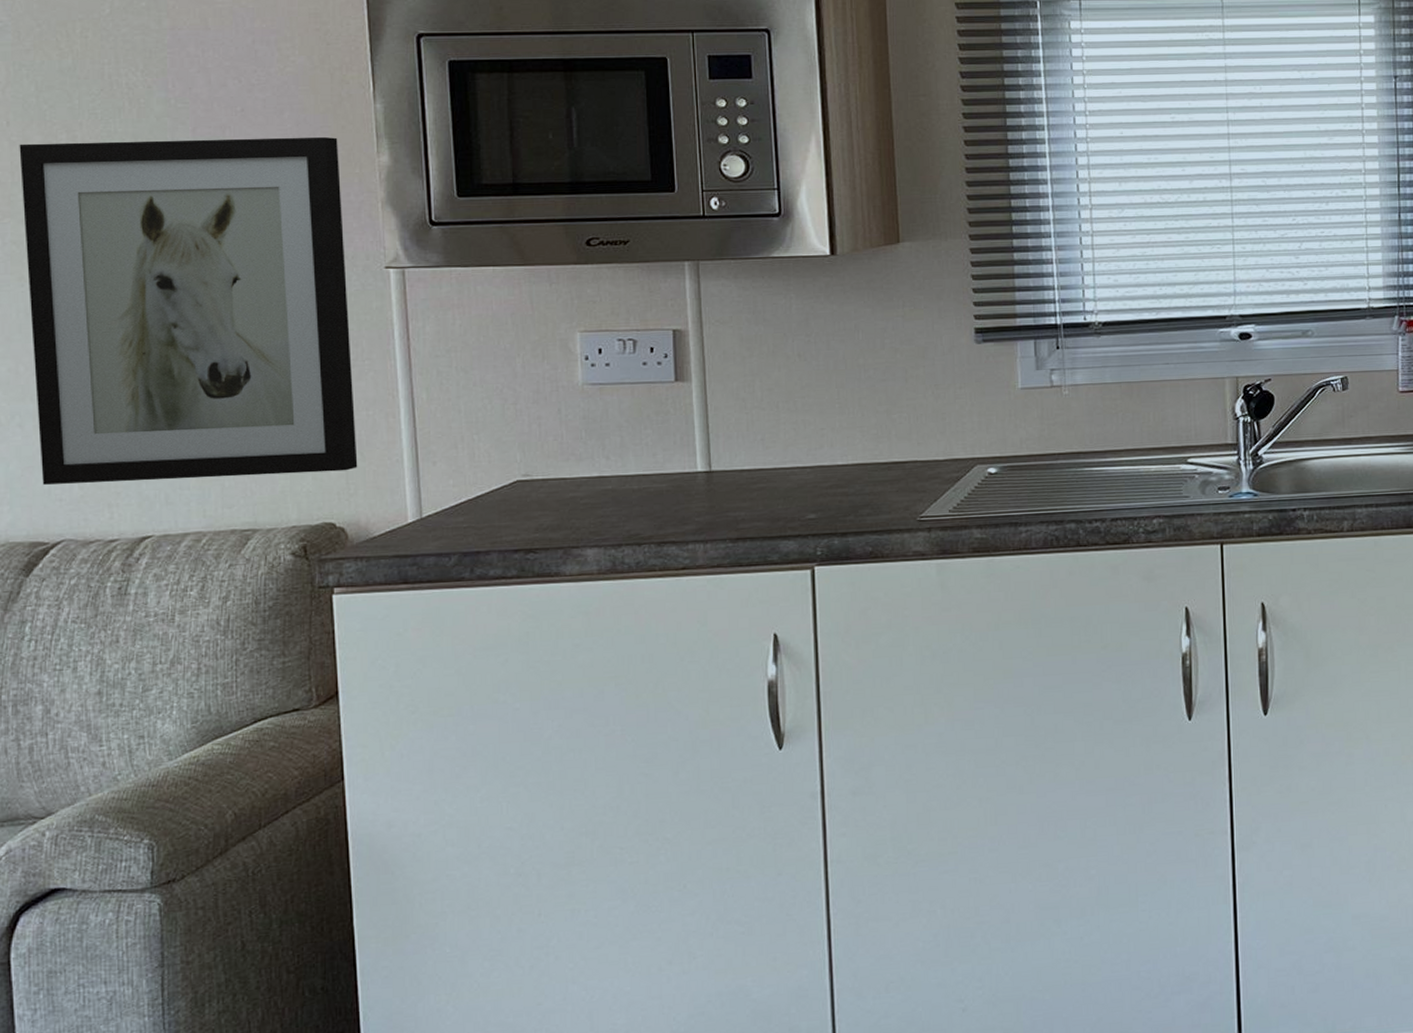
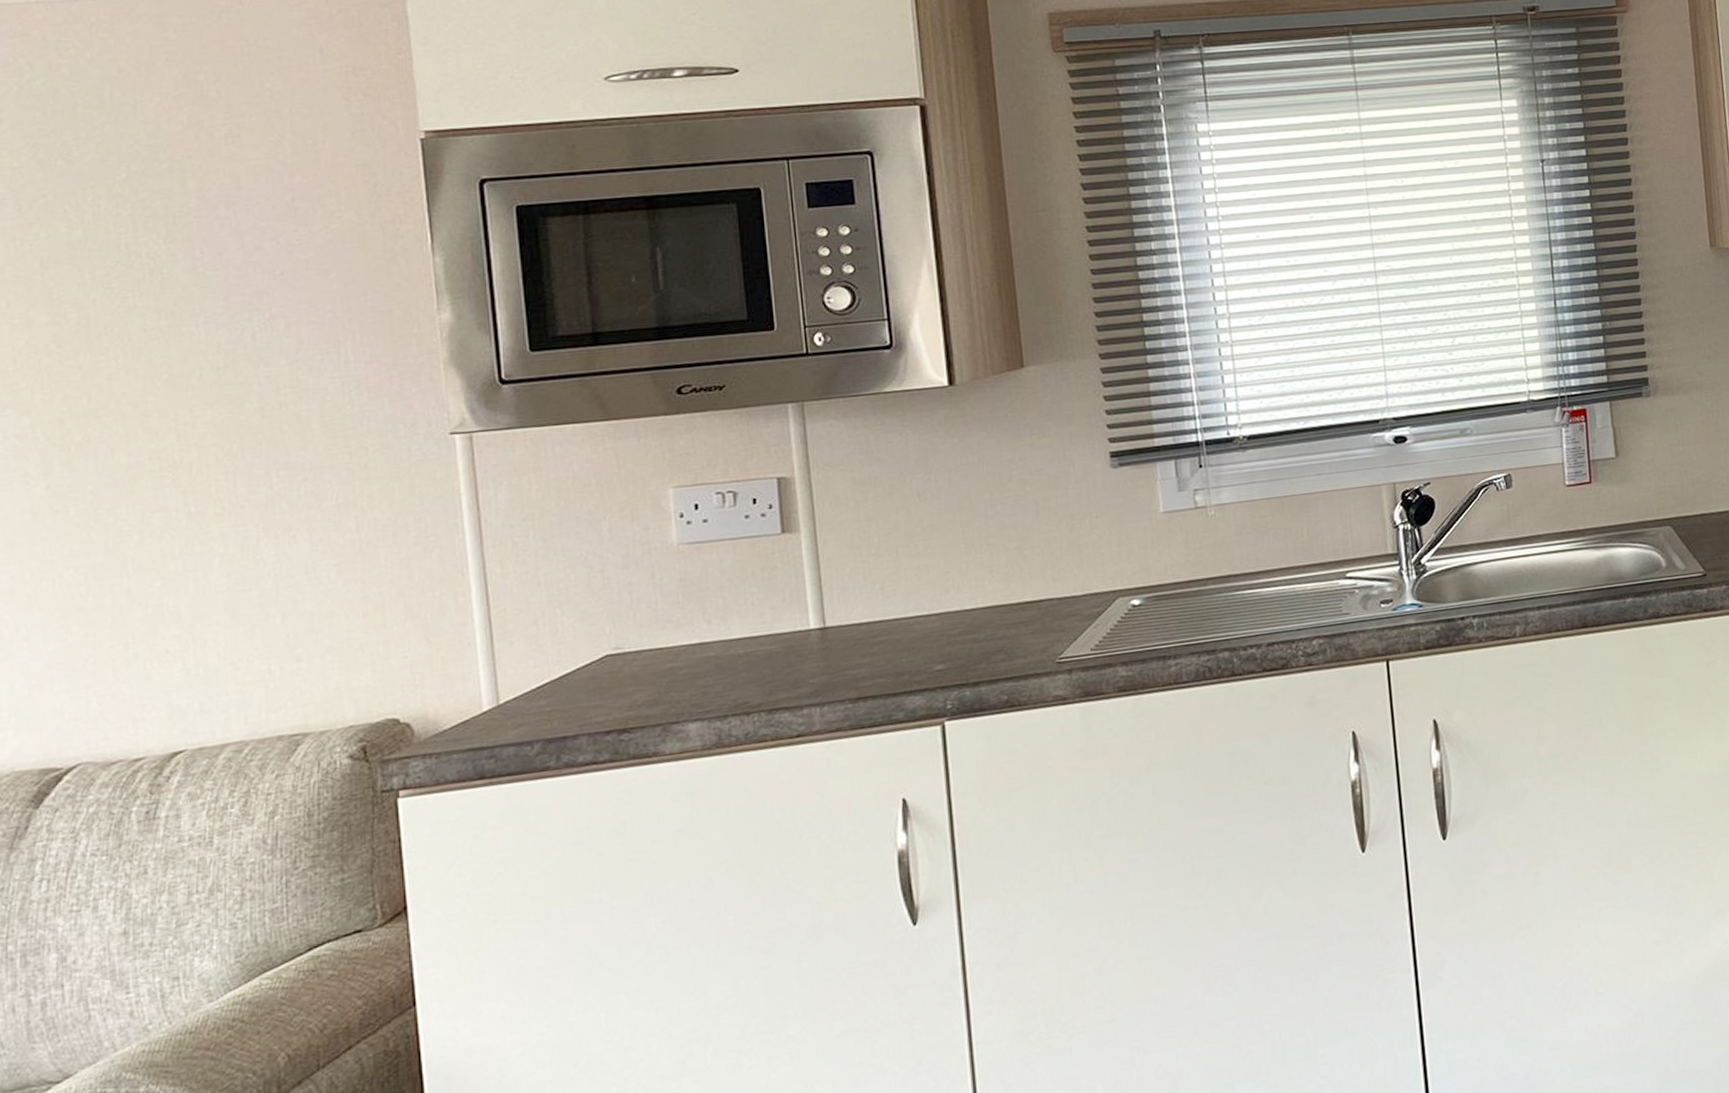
wall art: present [19,136,358,485] -> none [22,296,424,703]

